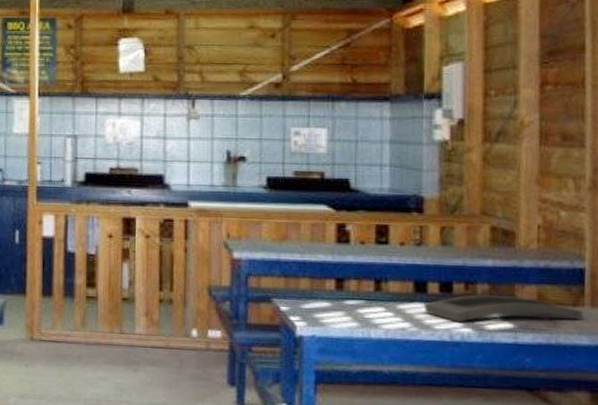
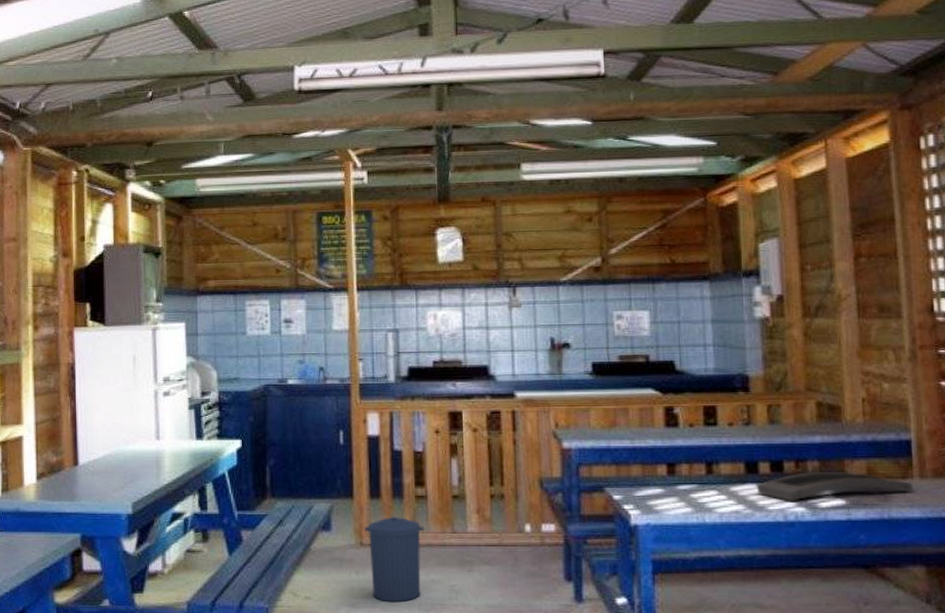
trash can: none [36,314,94,396] -> present [365,516,425,603]

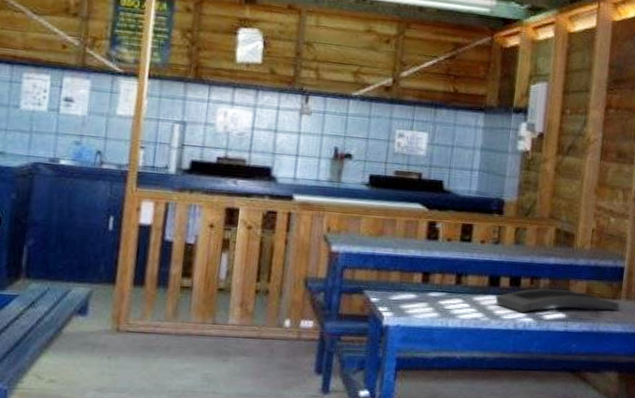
trash can: present [365,516,425,603] -> none [122,304,186,389]

